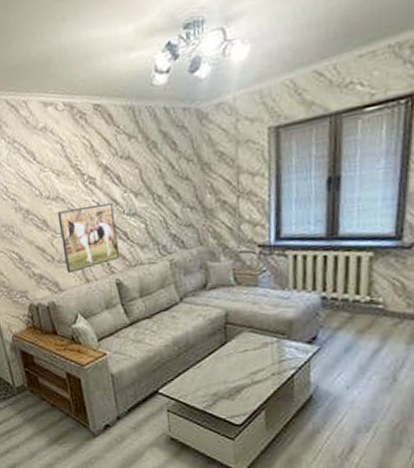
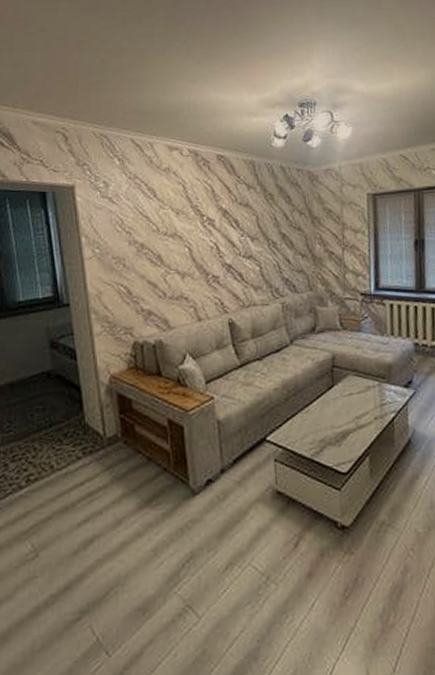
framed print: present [57,202,119,273] -> none [173,244,233,311]

